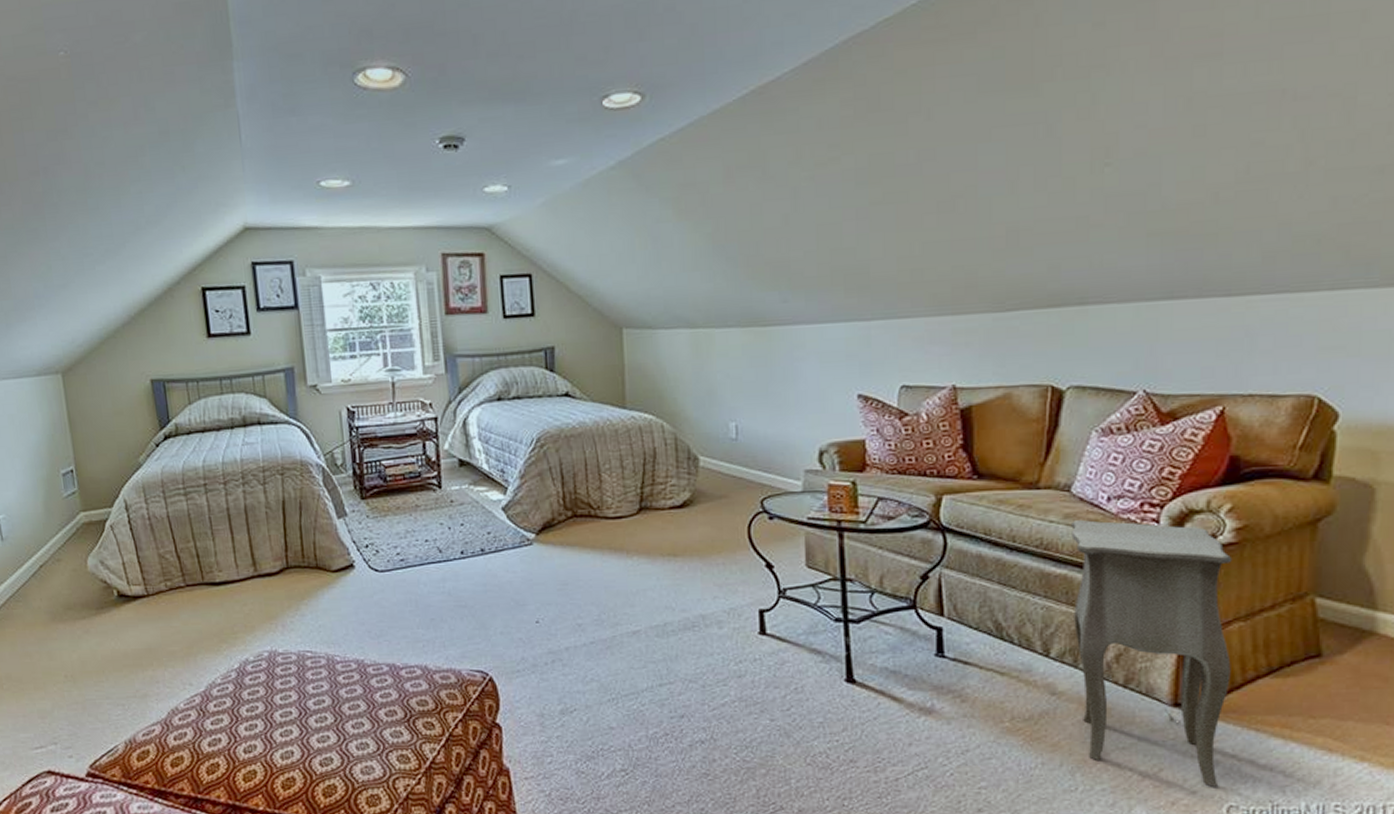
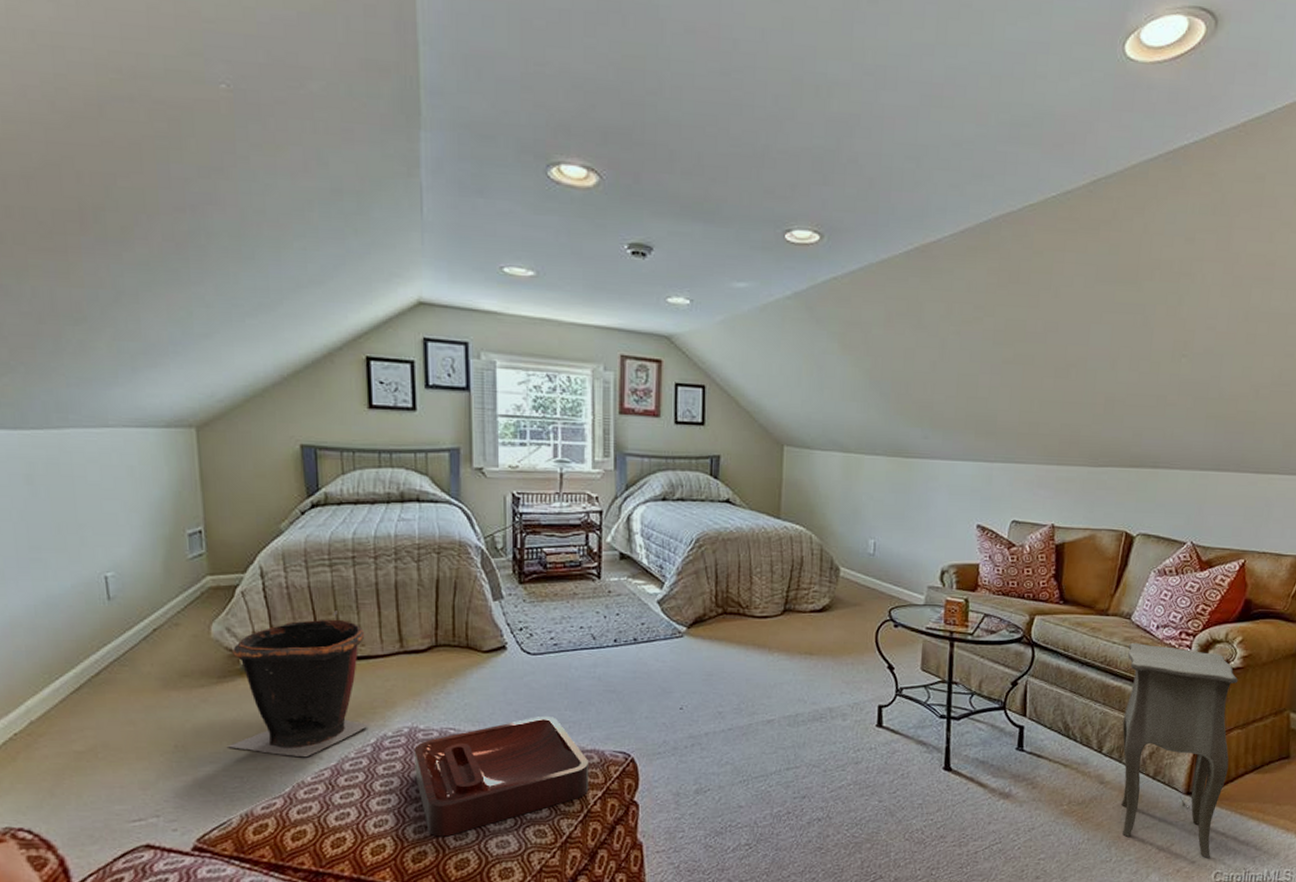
waste bin: none [107,538,232,684] -> present [228,611,370,758]
decorative tray: none [275,636,449,763] -> present [414,717,589,837]

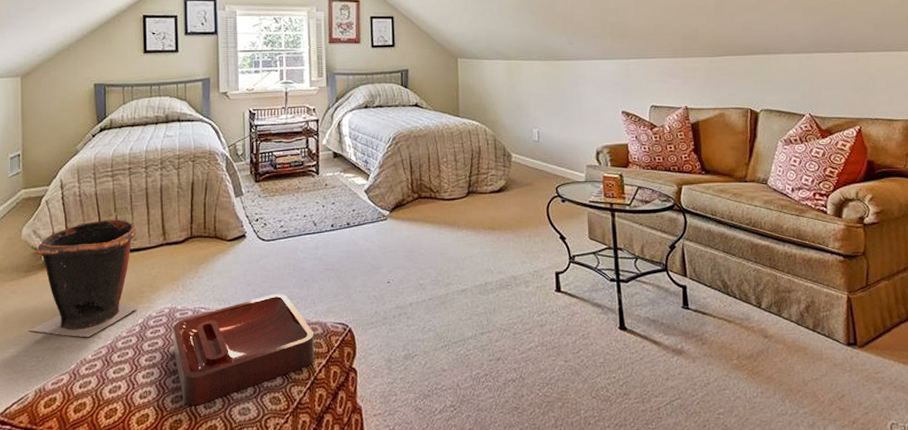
side table: present [1121,643,1239,858] -> none [769,205,883,409]

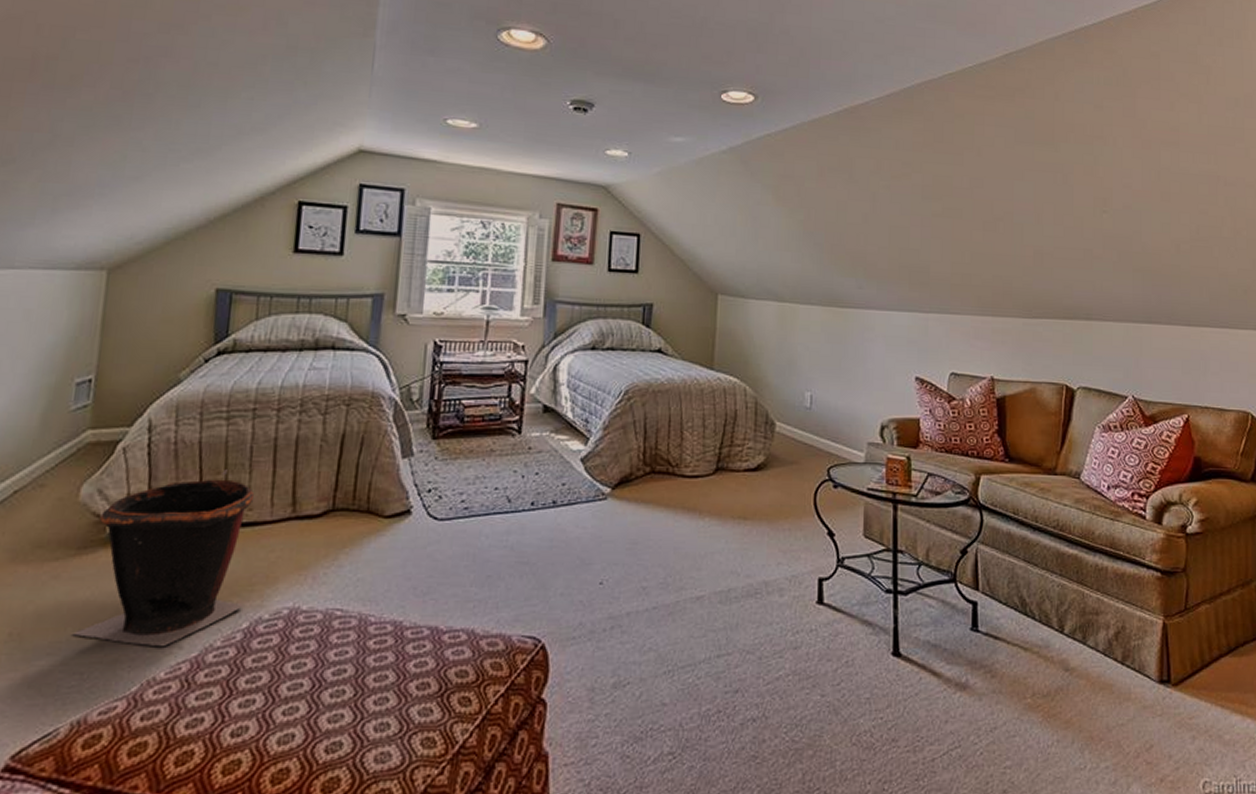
decorative tray: present [173,294,315,406] -> none [288,594,492,749]

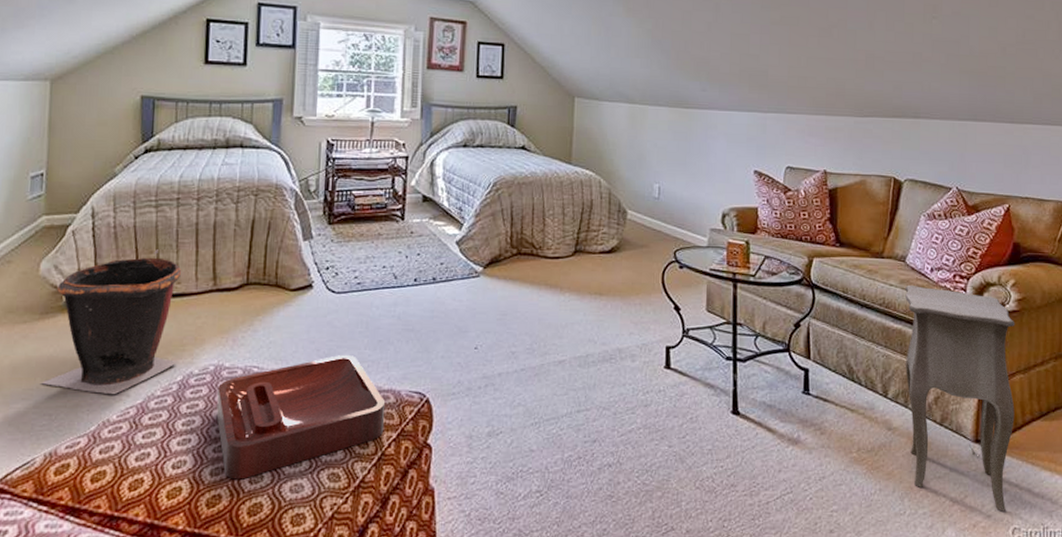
decorative tray: none [288,594,492,749] -> present [216,355,385,480]
side table: none [1081,505,1201,763] -> present [905,286,1015,512]

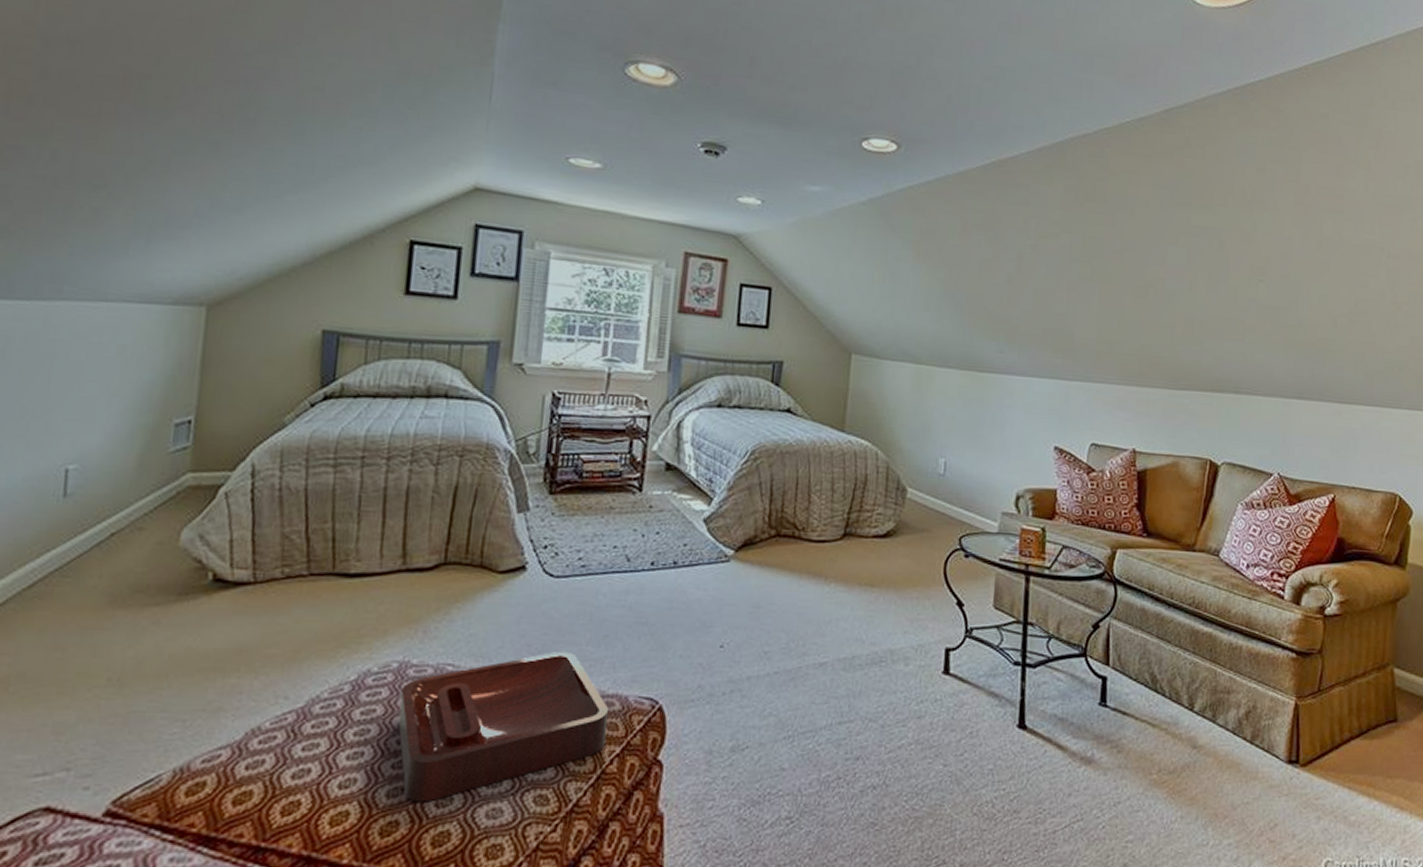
waste bin: present [41,249,182,395] -> none [174,518,364,697]
side table: present [905,286,1015,512] -> none [1214,583,1337,842]

